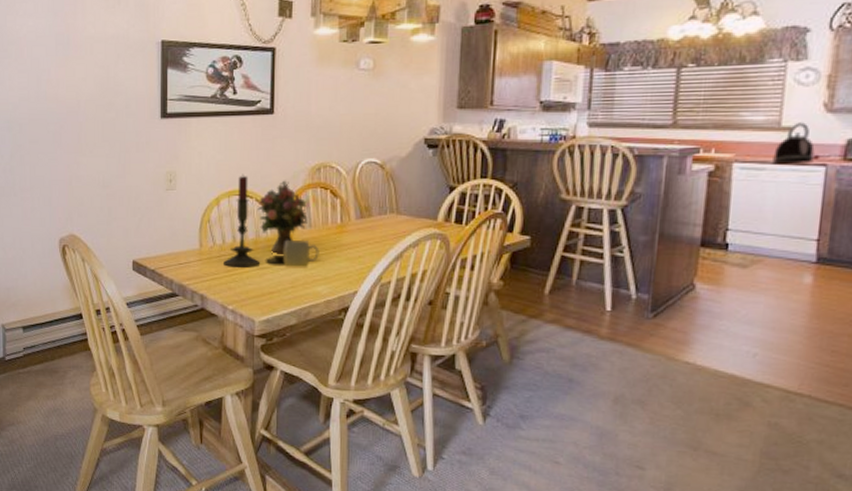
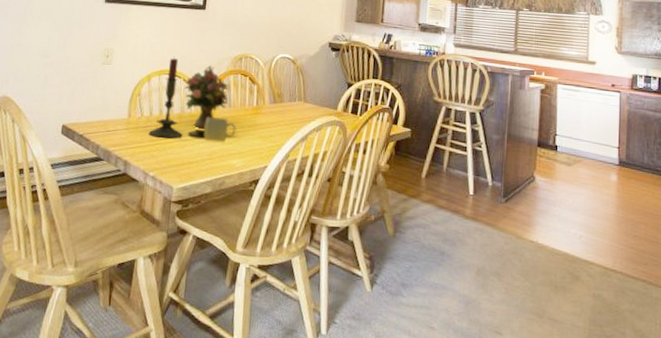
kettle: present [772,122,815,166] -> none [584,59,612,90]

